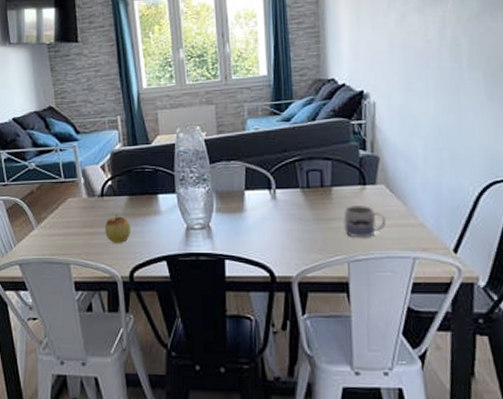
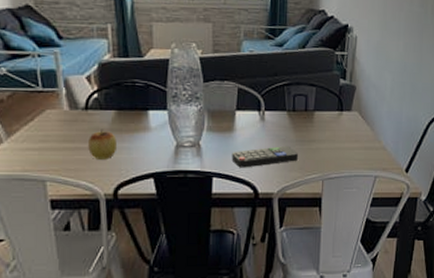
remote control: none [243,224,317,250] -> present [232,145,298,168]
mug: present [343,206,386,238] -> none [322,129,356,159]

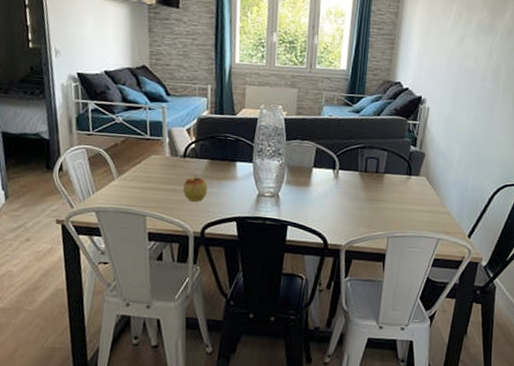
remote control: present [232,145,298,168] -> none [306,202,367,220]

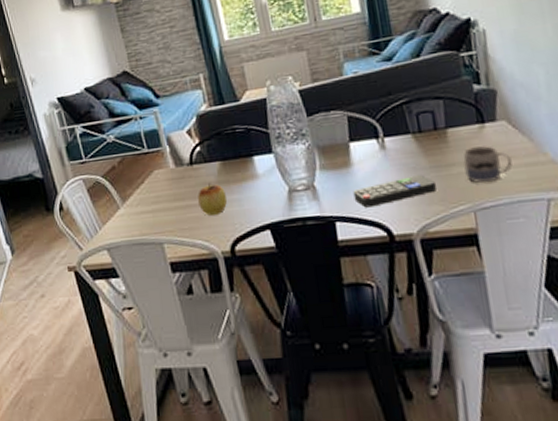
remote control: none [306,202,367,220] -> present [353,174,436,208]
mug: none [389,191,422,220] -> present [463,146,513,183]

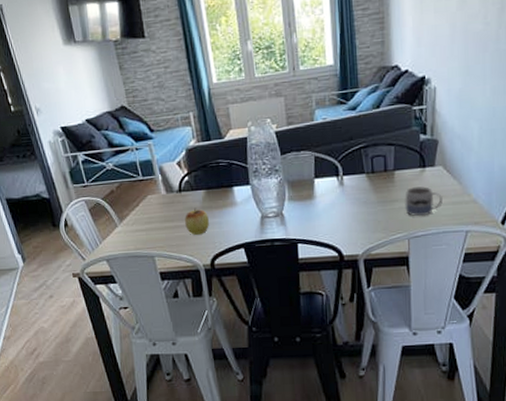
remote control: present [353,174,436,208] -> none [314,207,381,233]

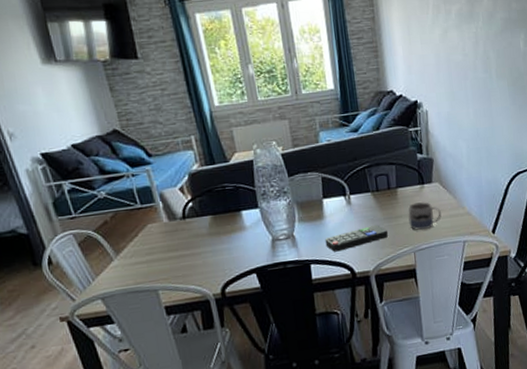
apple: present [185,207,210,235] -> none [190,234,219,264]
remote control: none [314,207,381,233] -> present [325,224,388,252]

